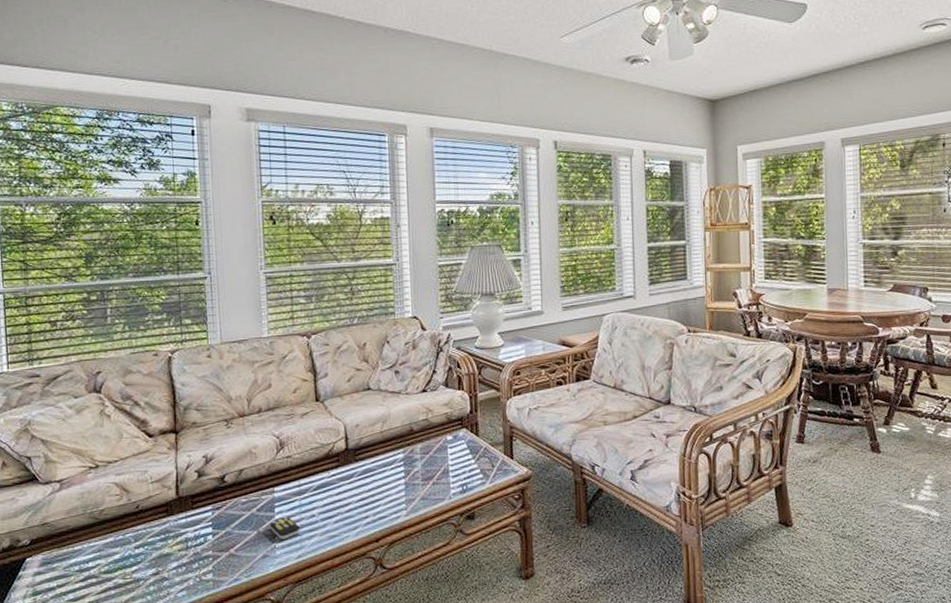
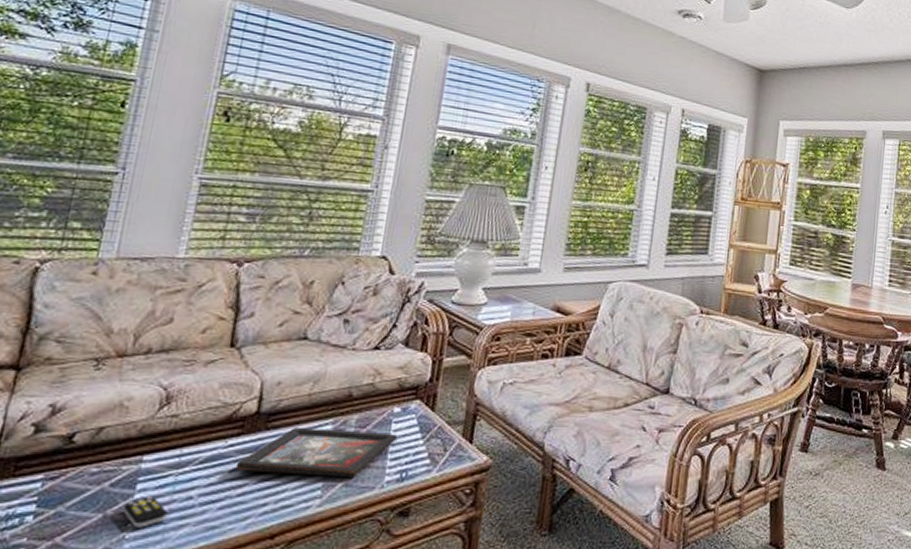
decorative tray: none [339,456,454,494] -> present [235,428,398,477]

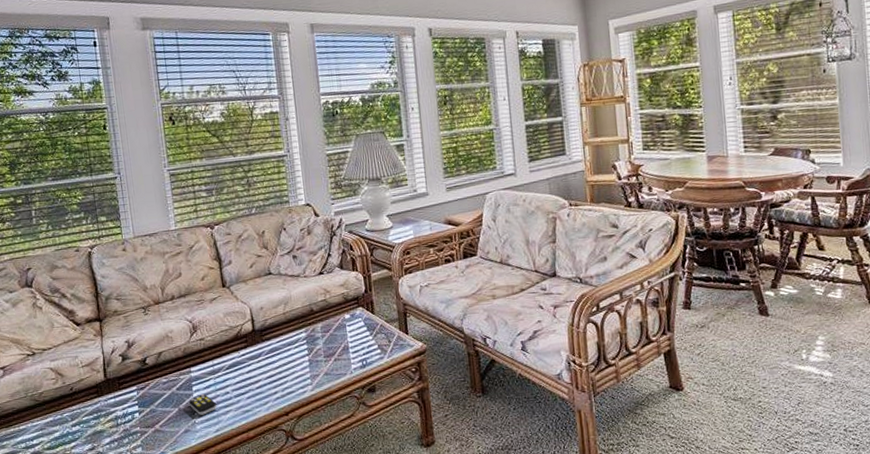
decorative tray: present [235,428,398,477] -> none [249,334,353,372]

